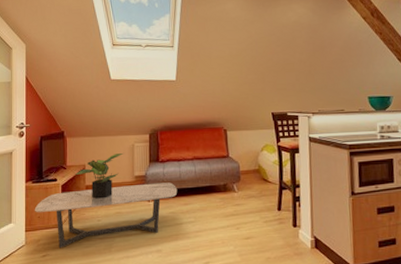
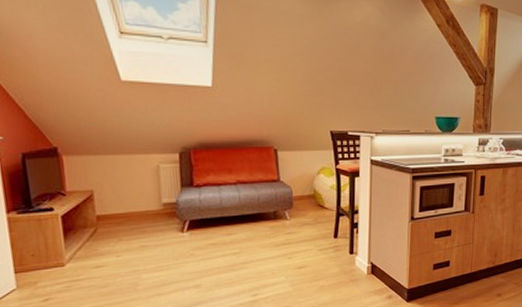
coffee table: present [34,182,178,249] -> none [24,210,219,290]
potted plant: present [75,153,124,199] -> none [80,176,147,231]

